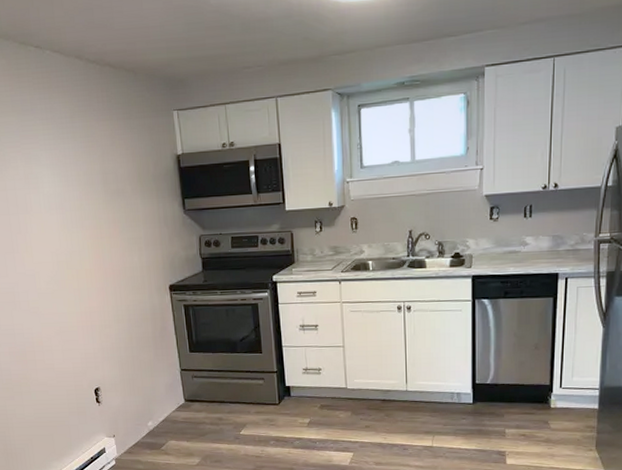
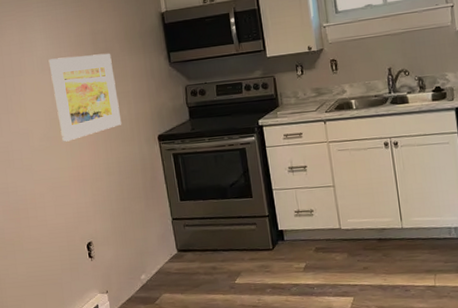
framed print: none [56,195,133,286] -> present [48,53,122,142]

